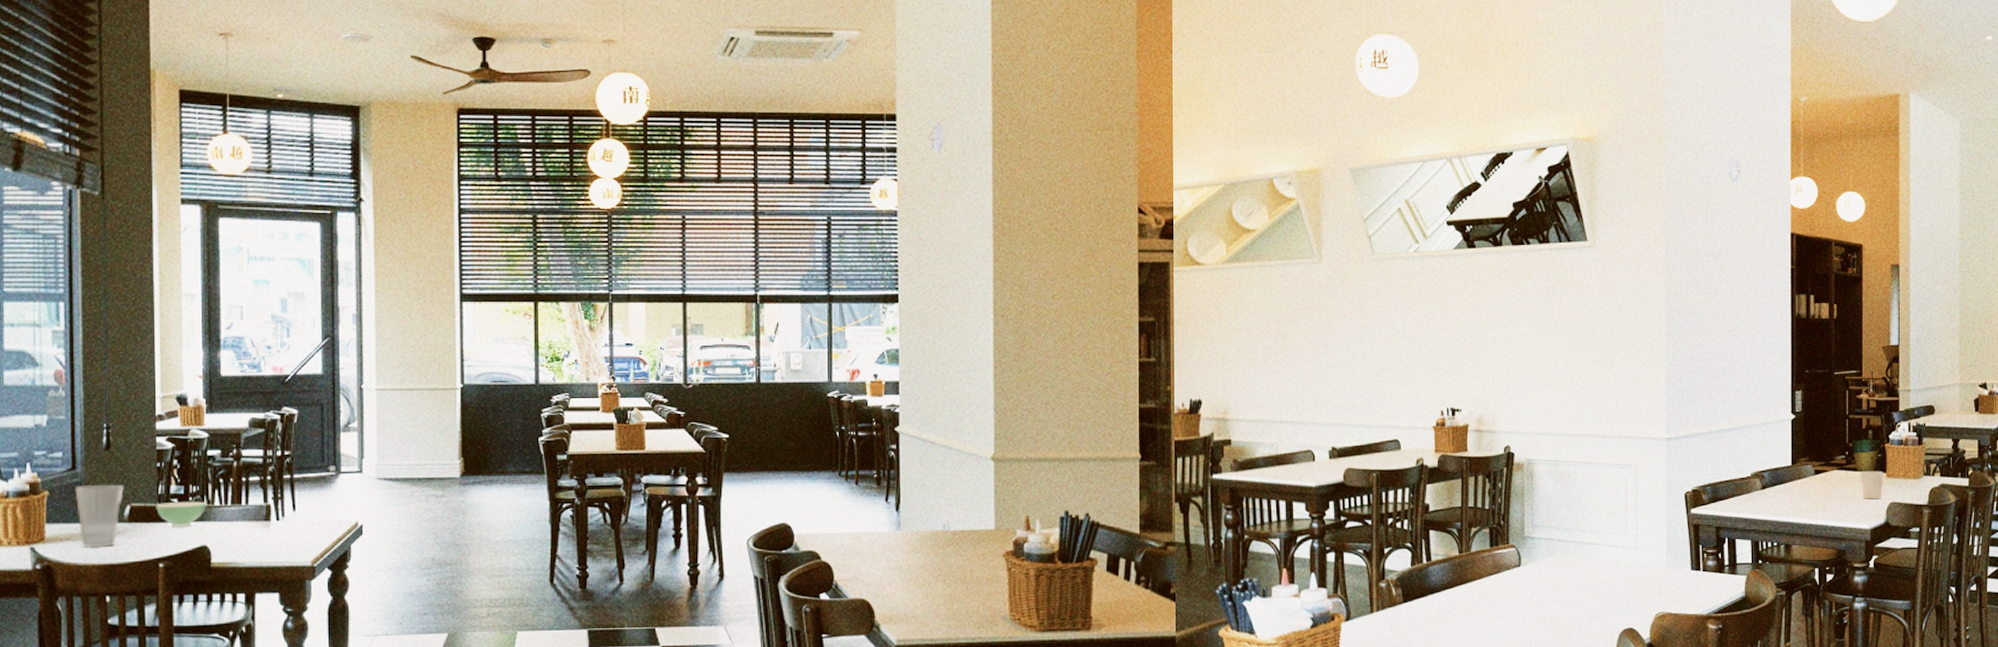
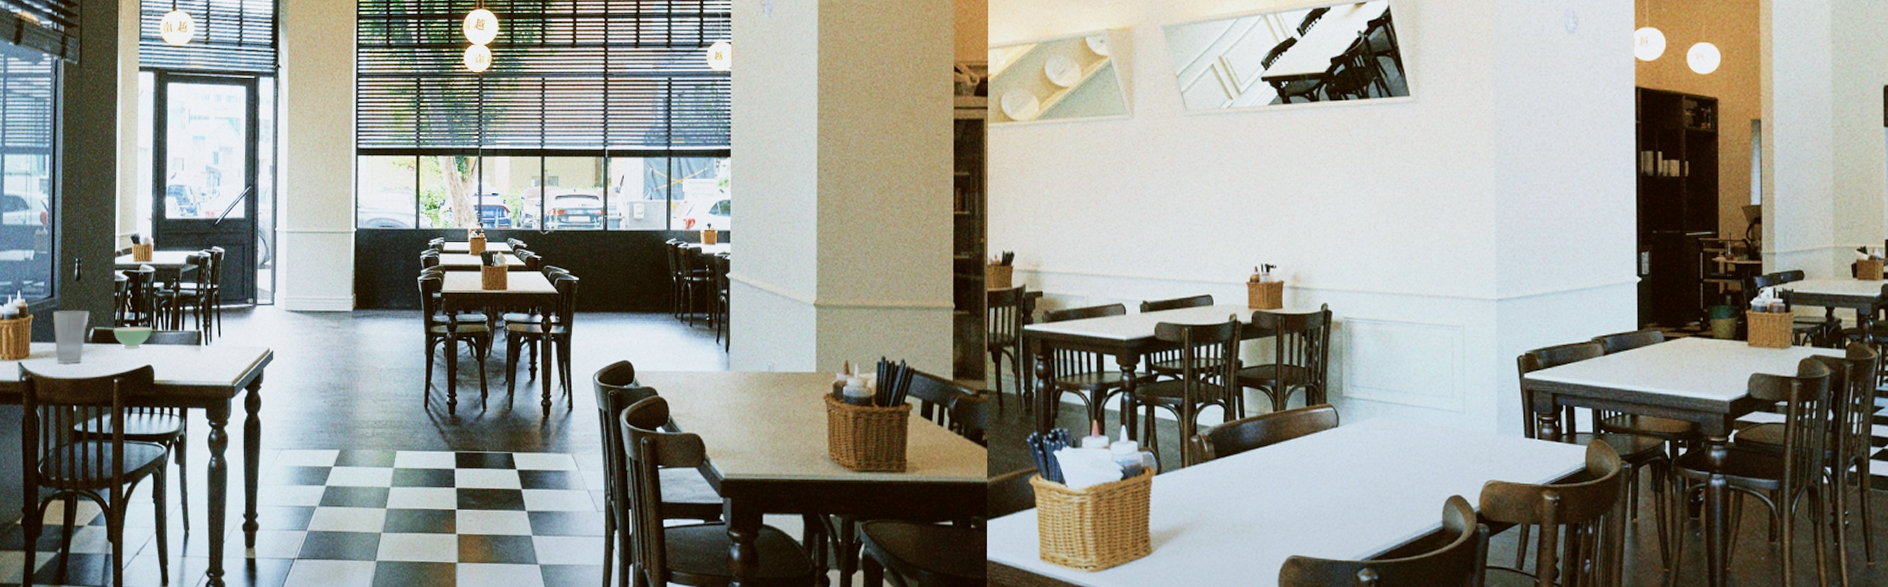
cup: present [1860,470,1884,500] -> none [1717,338,1745,370]

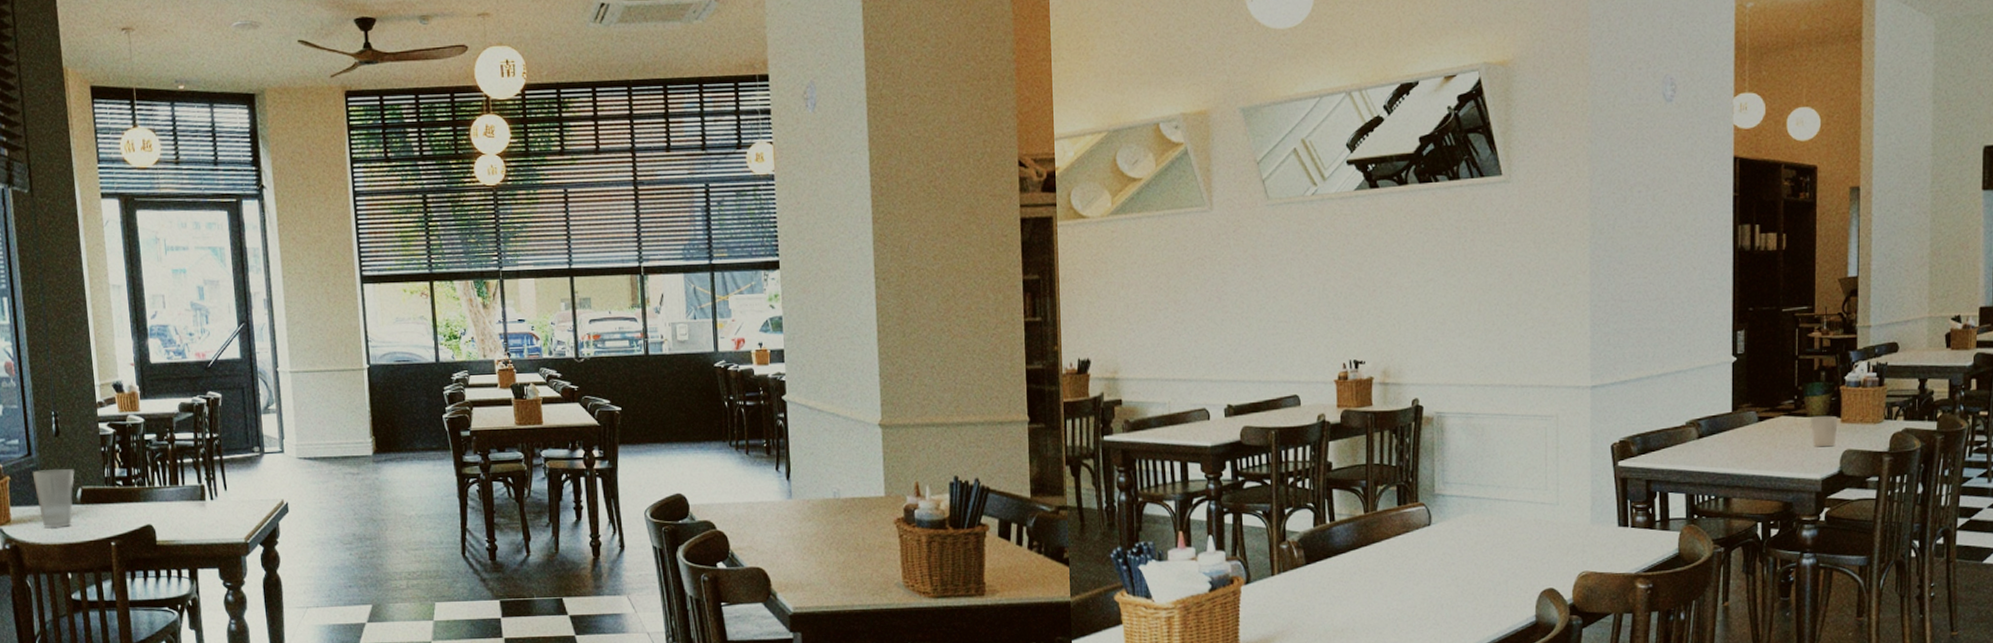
bowl: present [112,326,152,349] -> none [102,483,149,508]
cup: none [1717,338,1745,370] -> present [1811,415,1838,447]

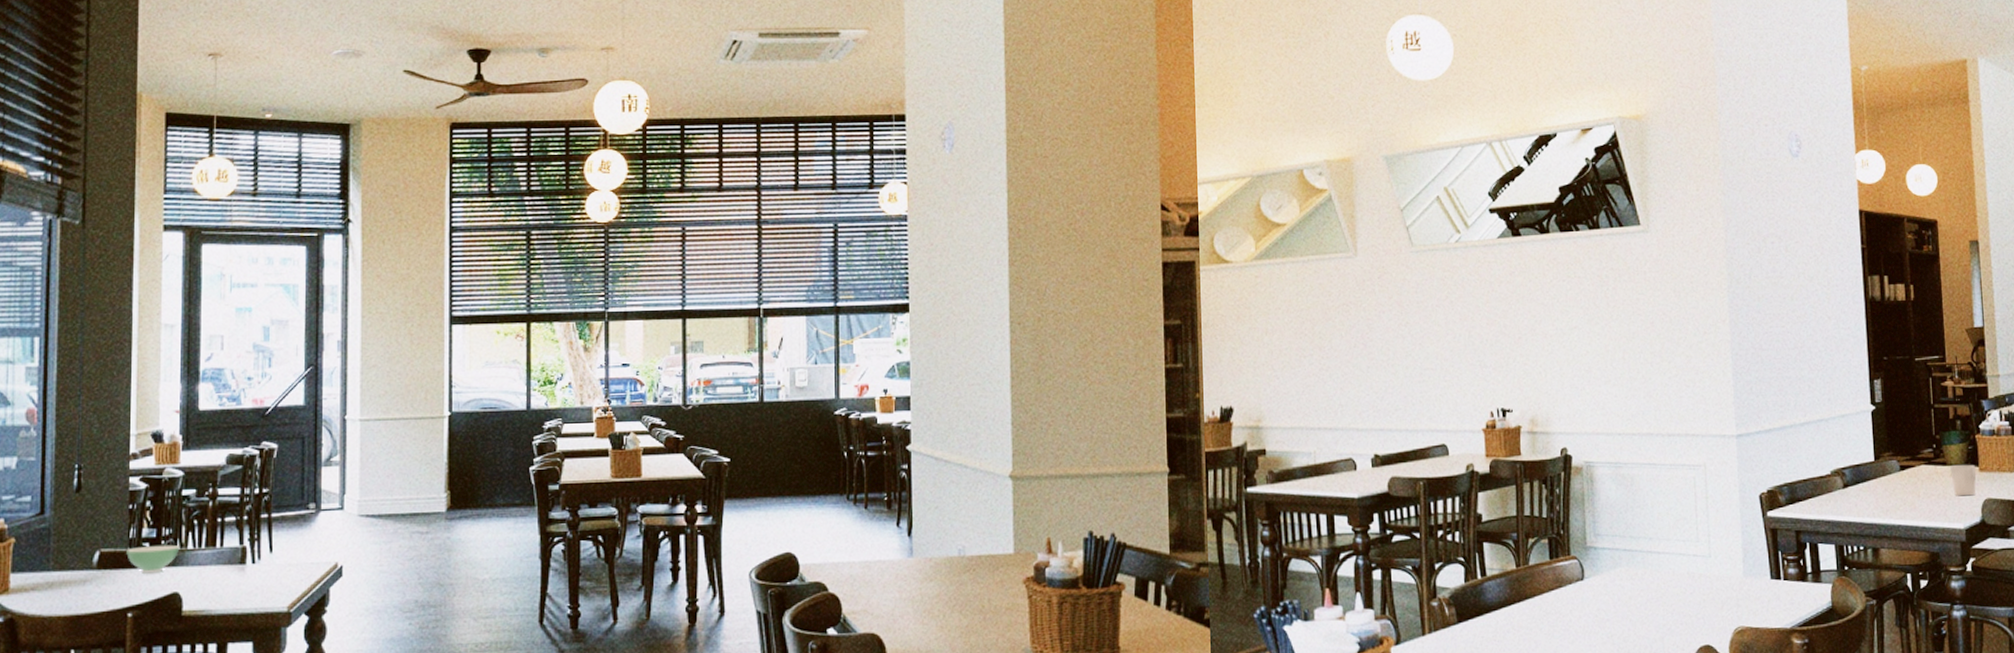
cup: present [32,468,75,528] -> none [42,529,93,597]
bowl: none [102,483,149,508] -> present [125,544,180,574]

